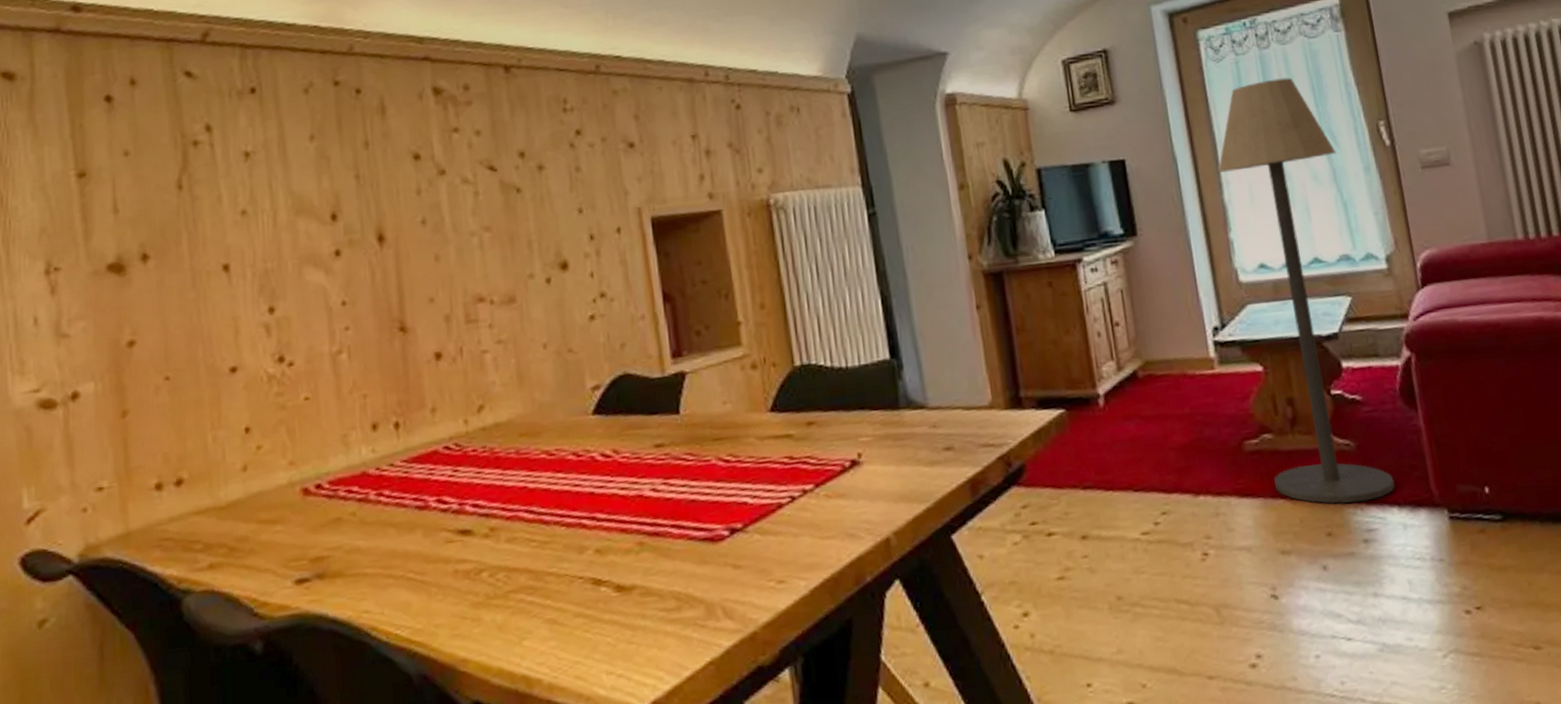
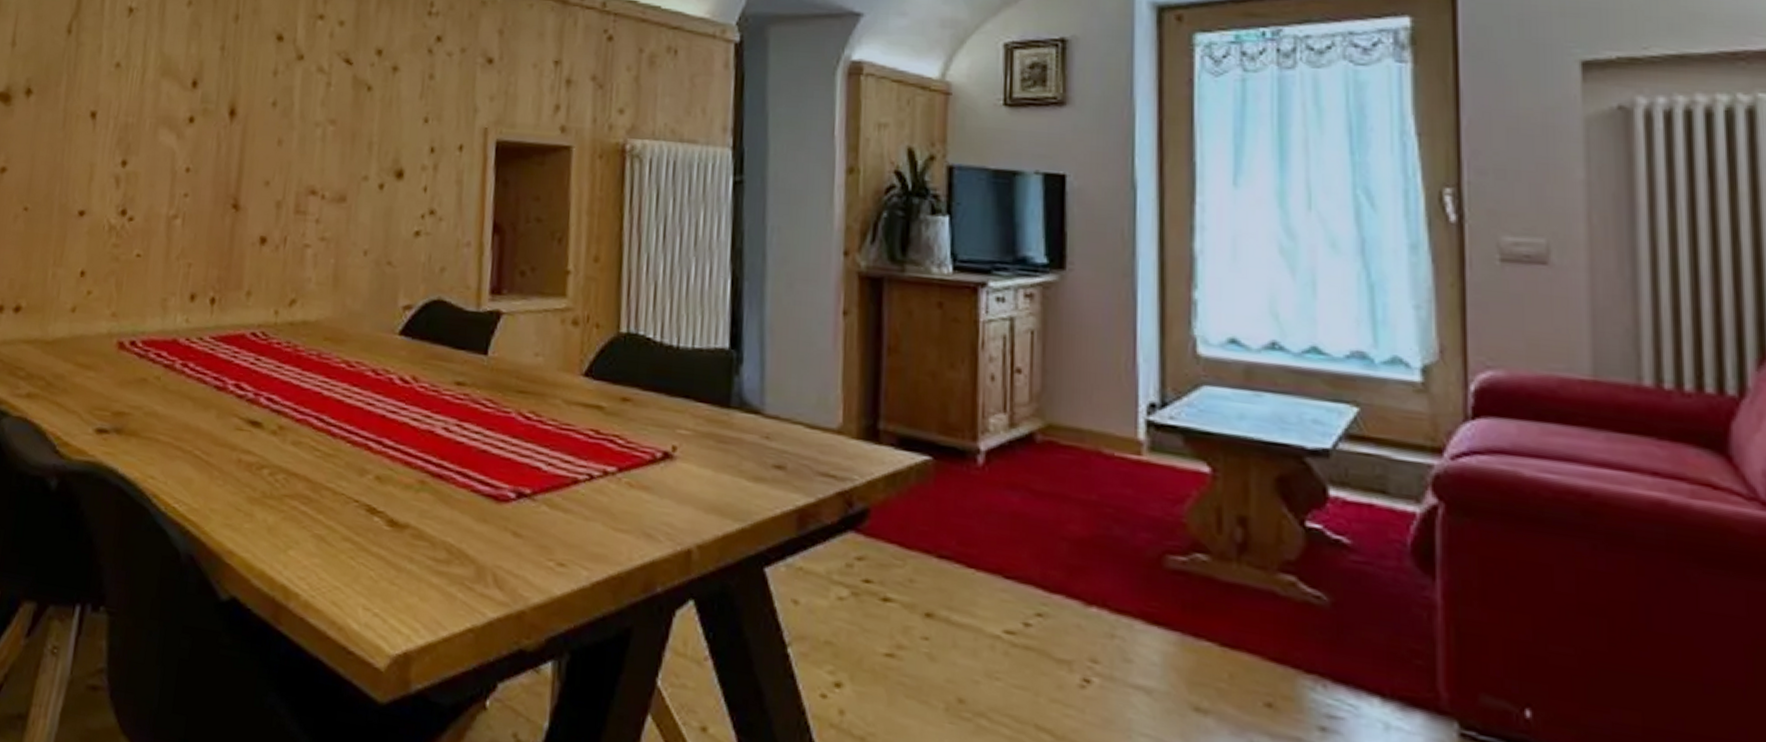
floor lamp: present [1218,77,1395,504] -> none [1192,109,1381,679]

